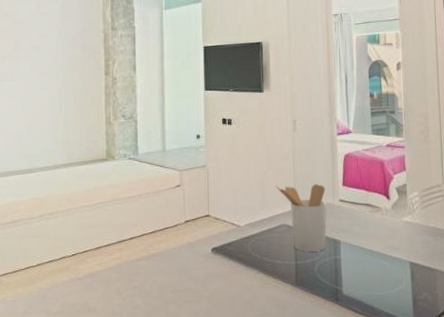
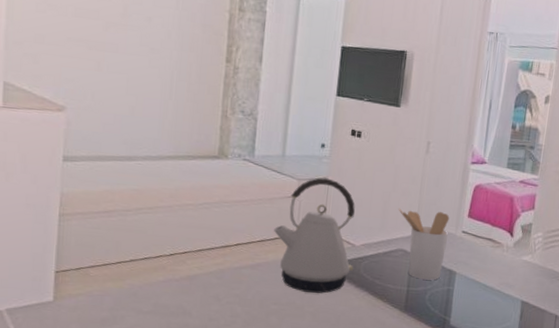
kettle: none [162,166,242,277] -> present [273,177,355,294]

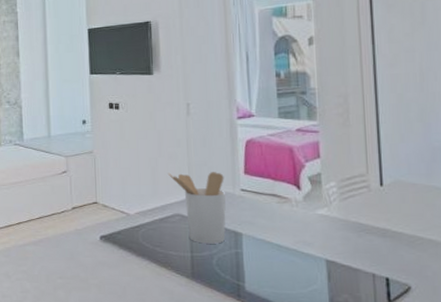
kettle: present [273,177,355,294] -> none [49,152,132,265]

